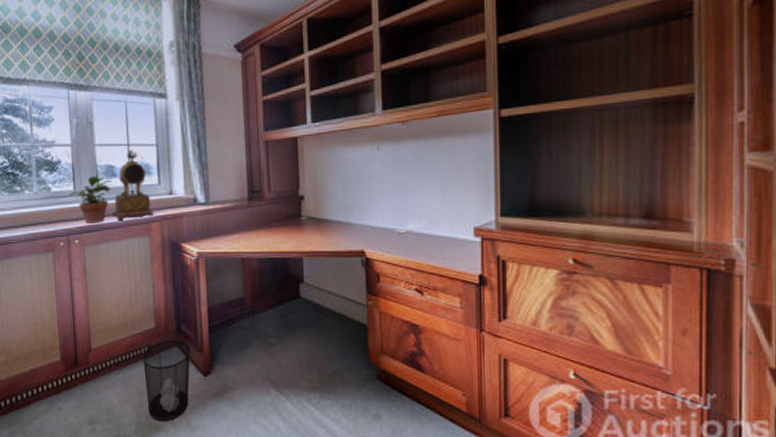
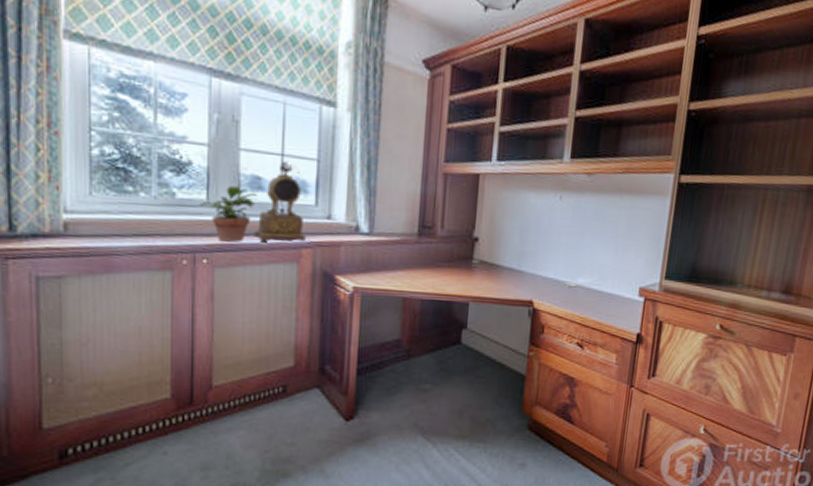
waste bin: present [142,340,191,422] -> none [274,380,334,469]

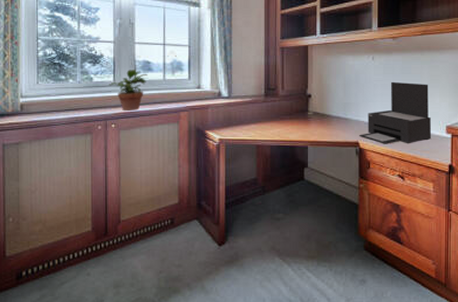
clock: present [254,161,306,243] -> none [147,48,183,109]
printer: none [533,228,625,307] -> present [358,81,432,144]

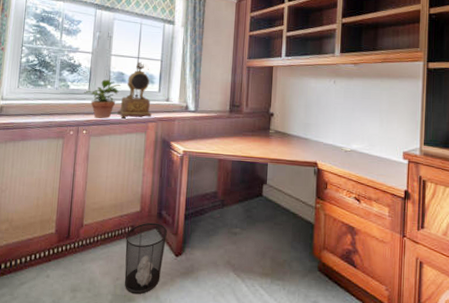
clock: none [147,48,183,109] -> present [117,62,152,119]
waste bin: none [165,214,209,286] -> present [124,222,168,295]
printer: present [358,81,432,144] -> none [317,105,389,168]

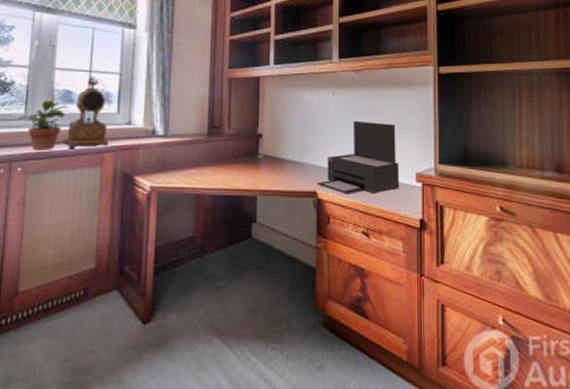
waste bin: present [124,222,168,295] -> none [75,282,133,380]
printer: none [317,105,389,168] -> present [316,120,400,195]

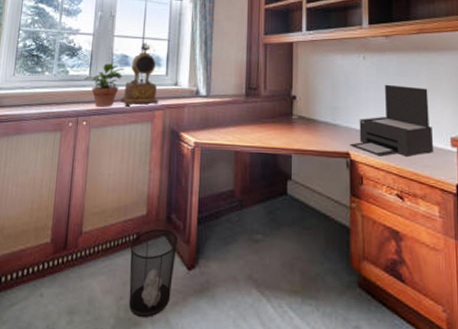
waste bin: none [75,282,133,380] -> present [128,228,179,318]

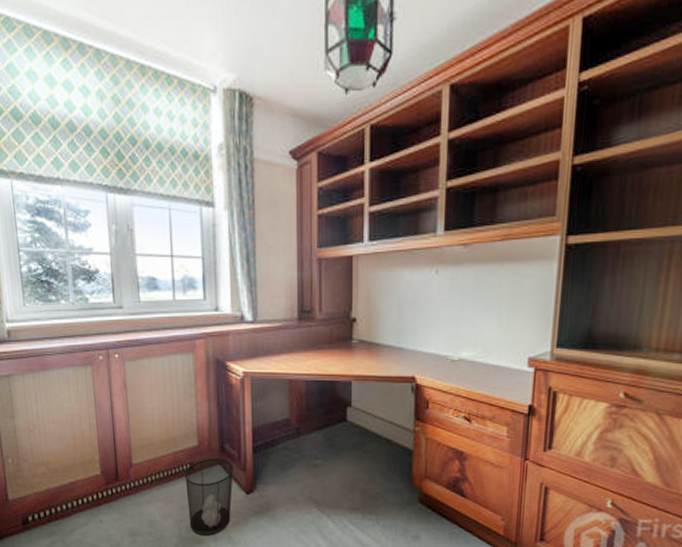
potted plant: present [84,63,124,108] -> none [108,288,154,339]
clock: present [121,42,158,107] -> none [154,261,198,336]
printer: present [349,84,434,158] -> none [415,301,509,380]

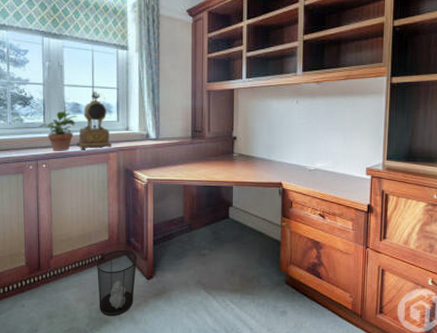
potted plant: none [108,288,154,339] -> present [39,111,77,152]
clock: none [154,261,198,336] -> present [76,91,112,150]

